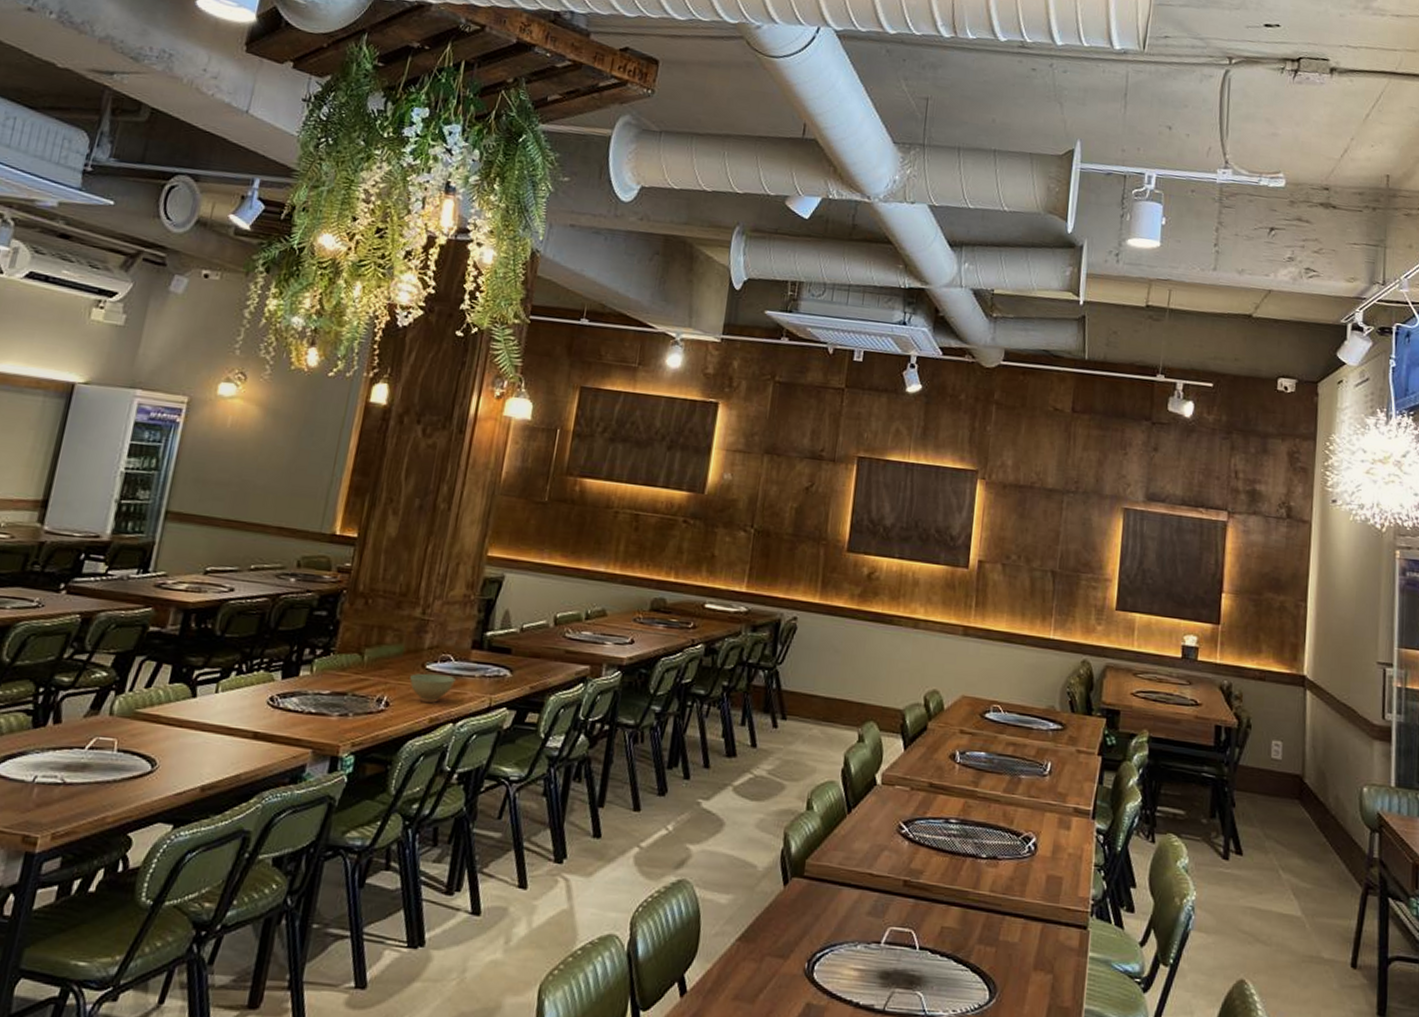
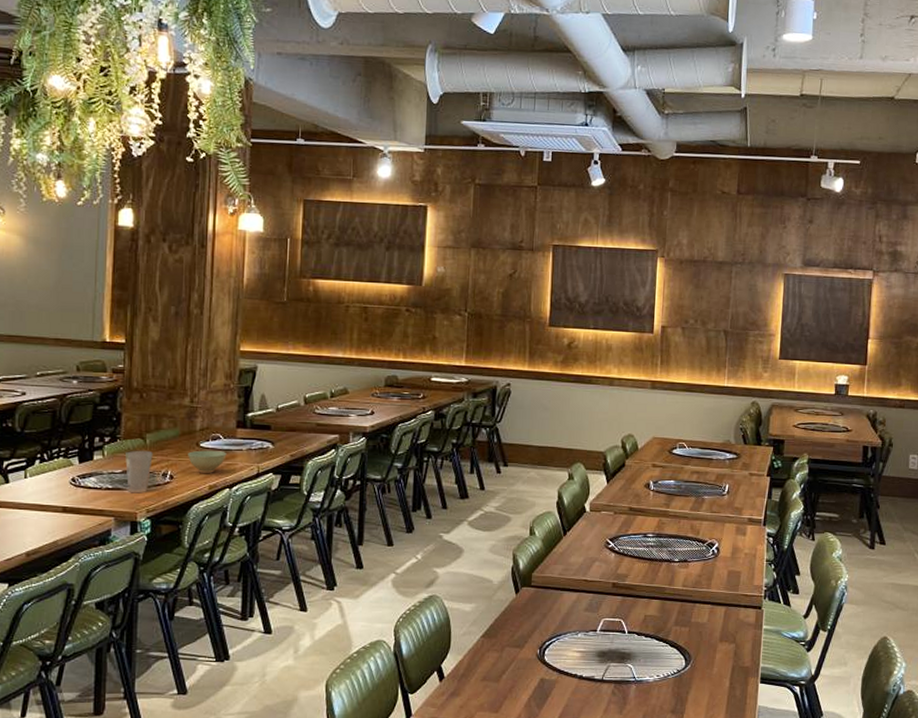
cup: none [333,667,370,722] -> present [125,450,153,493]

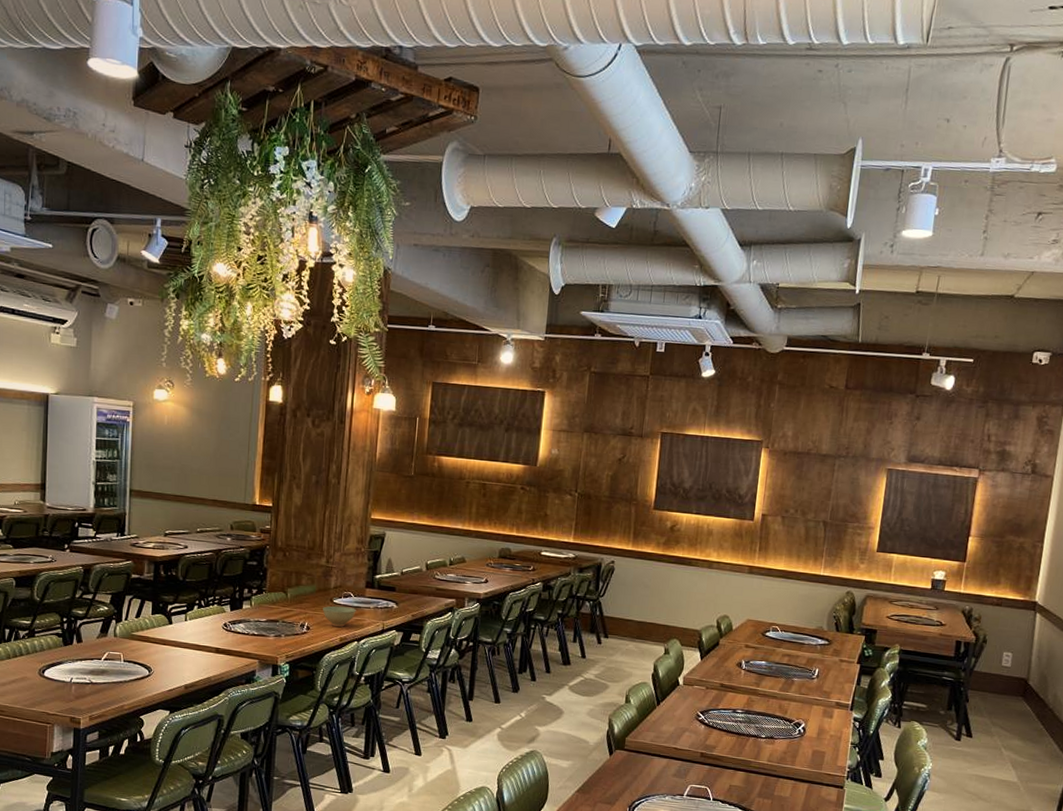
cup: present [125,450,153,493] -> none [269,602,293,641]

